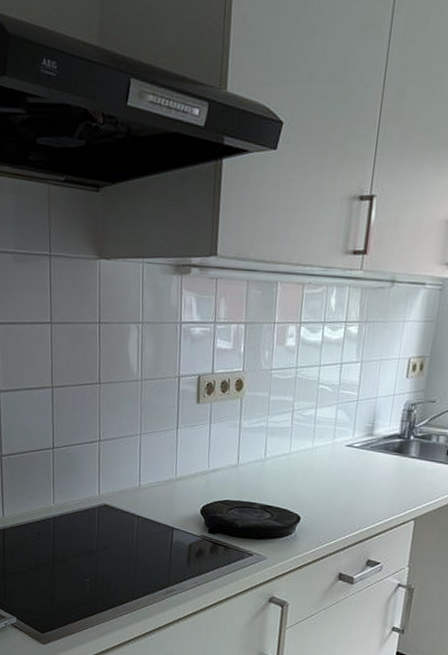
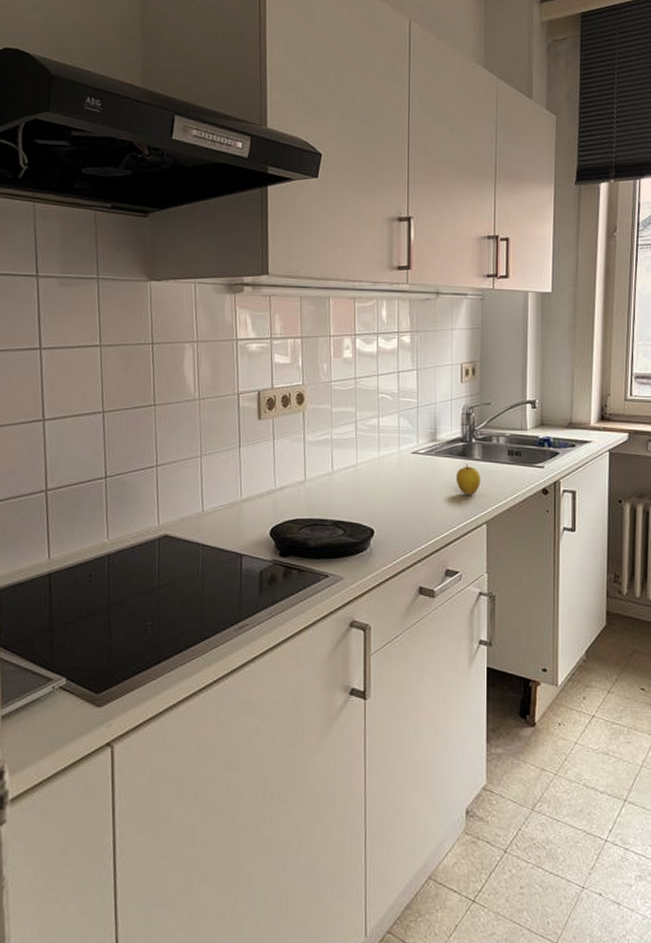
apple: none [388,460,415,492] -> present [456,463,481,495]

